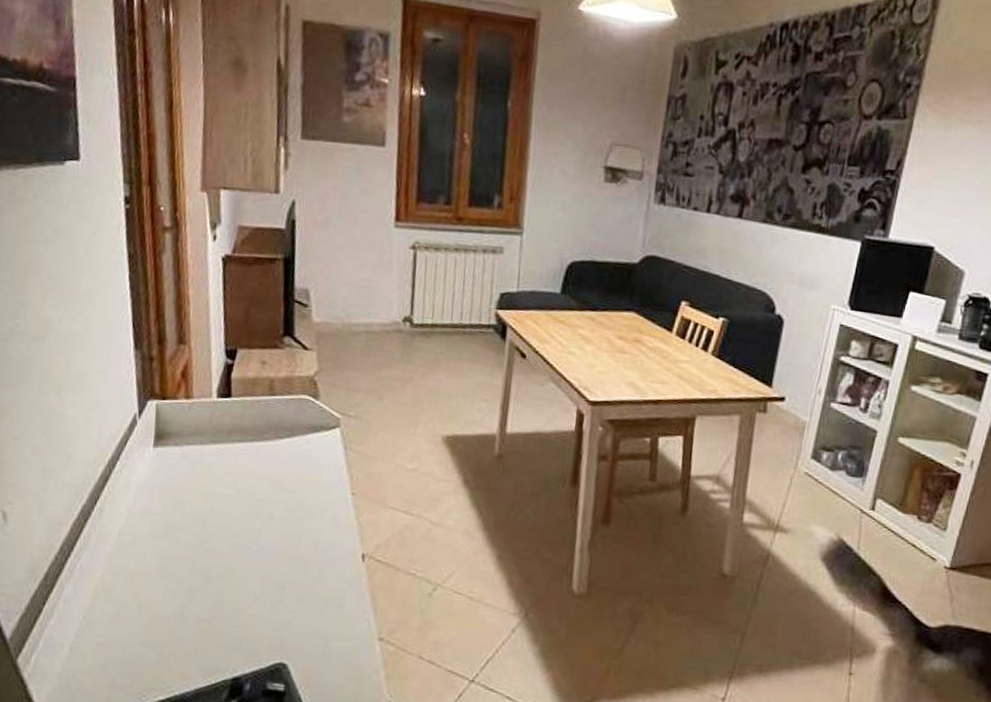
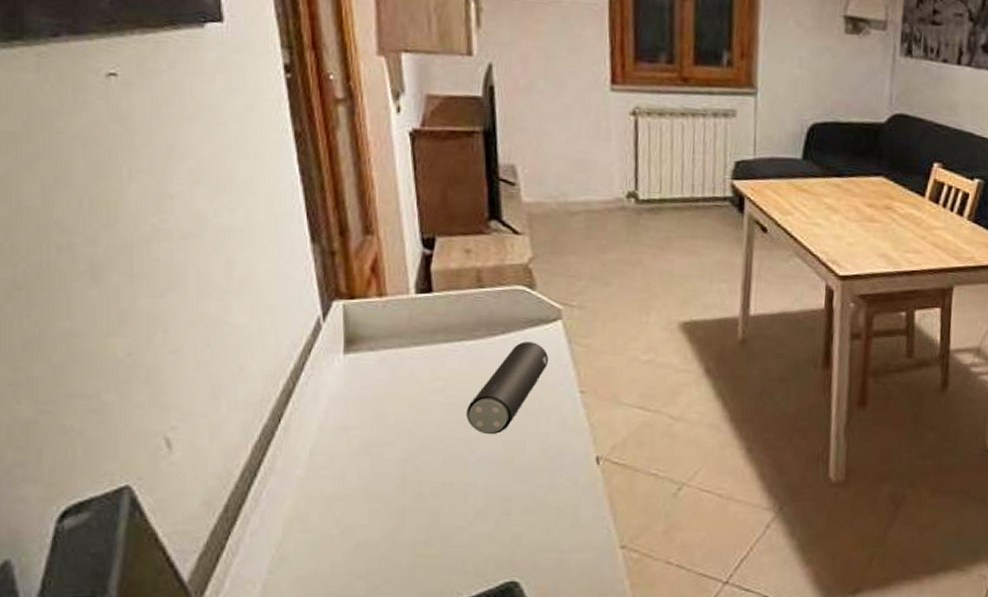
speaker: none [252,445,327,528] -> present [466,342,549,435]

